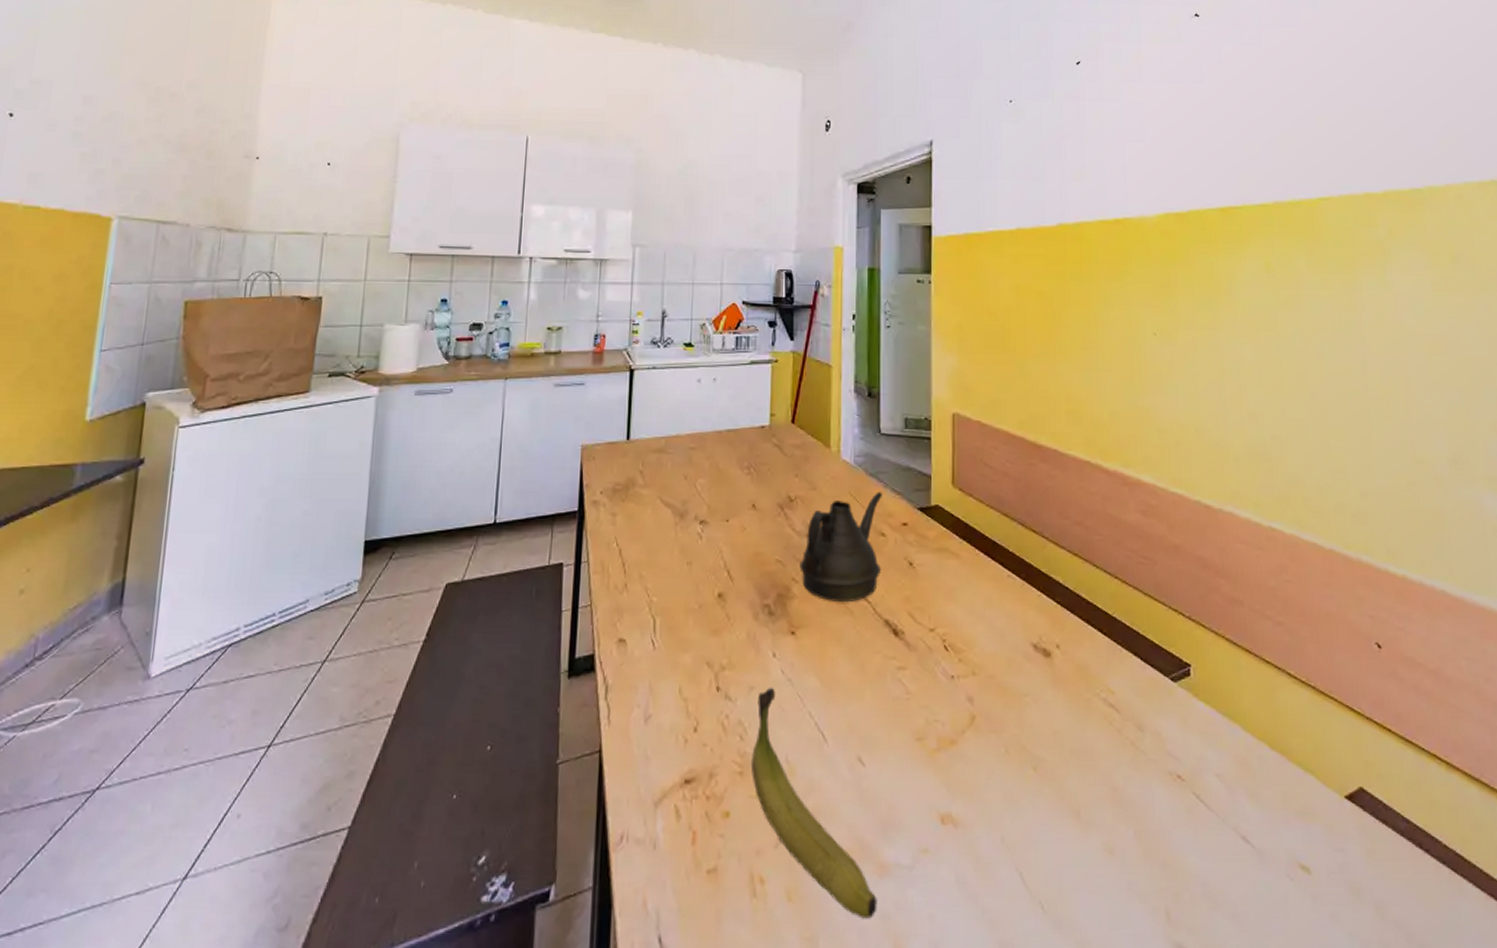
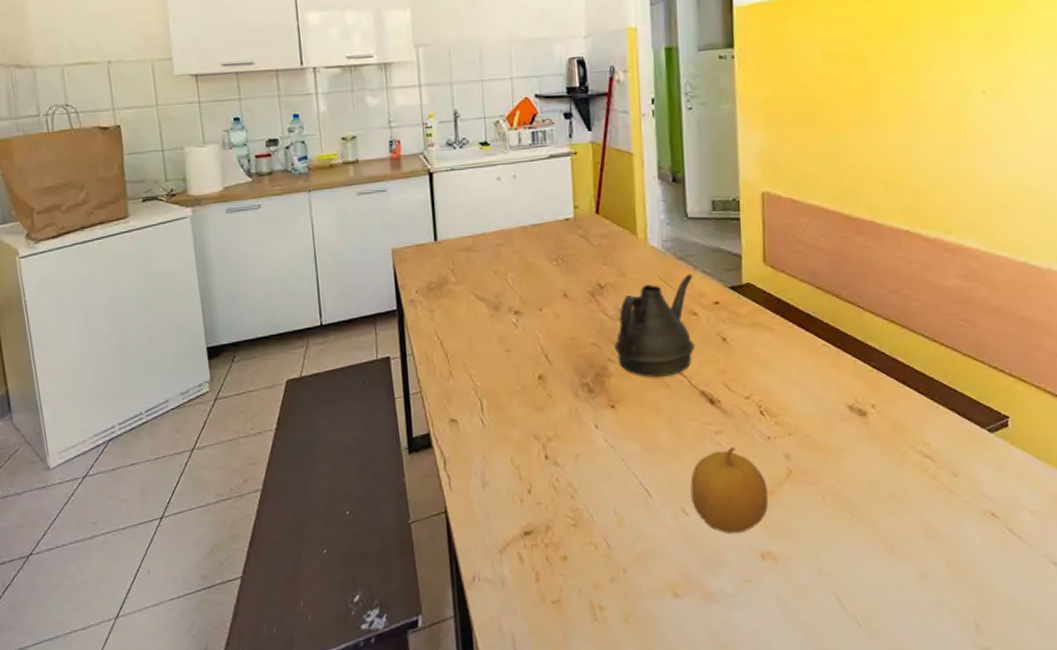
banana: present [750,687,877,919] -> none [582,453,706,635]
fruit: none [869,686,949,791] -> present [690,447,768,534]

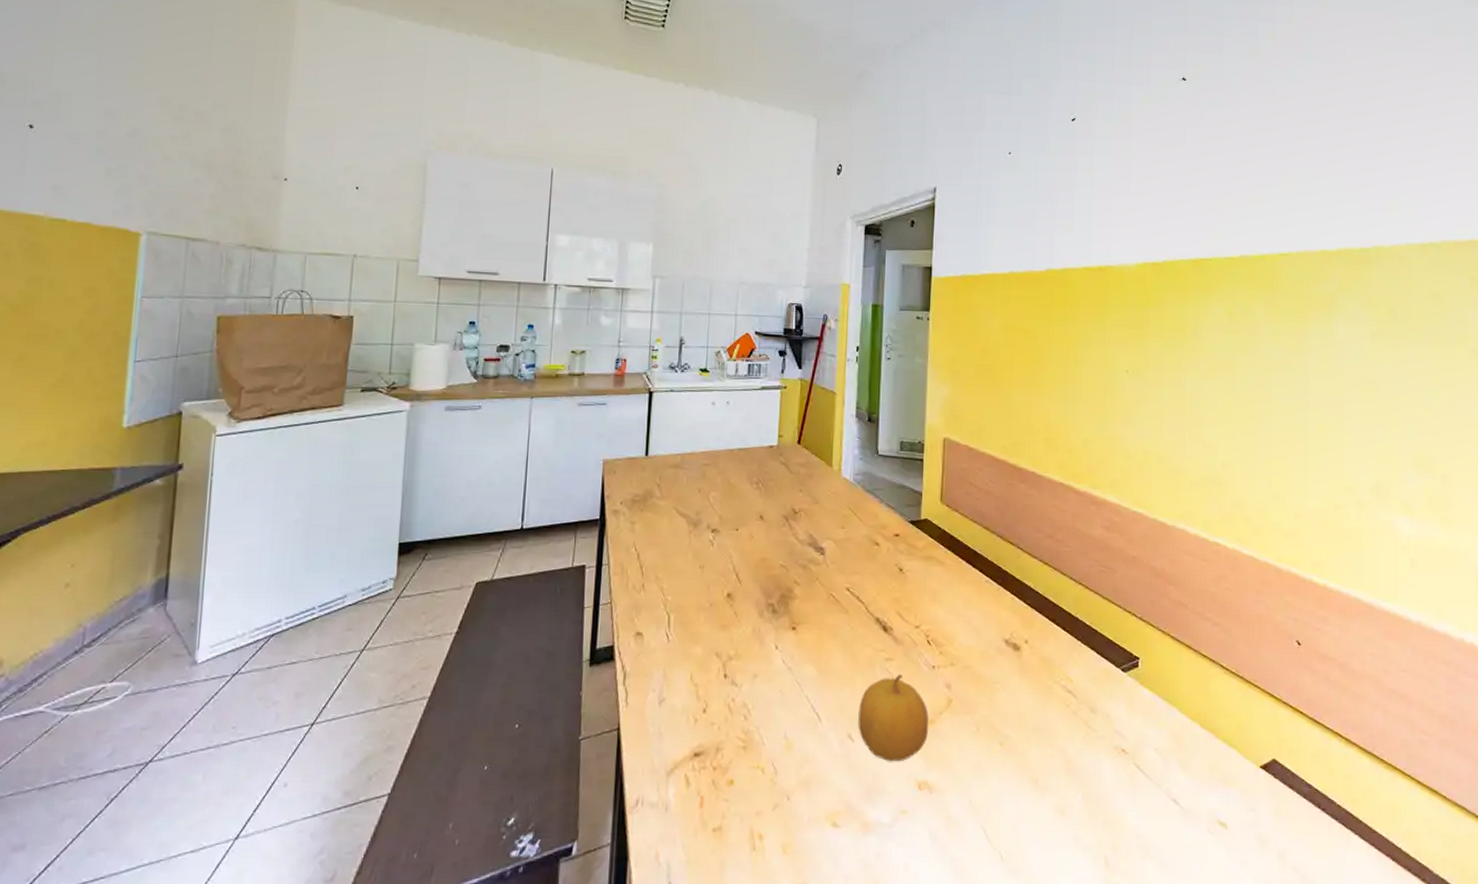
teapot: present [614,273,694,377] -> none [801,506,878,602]

